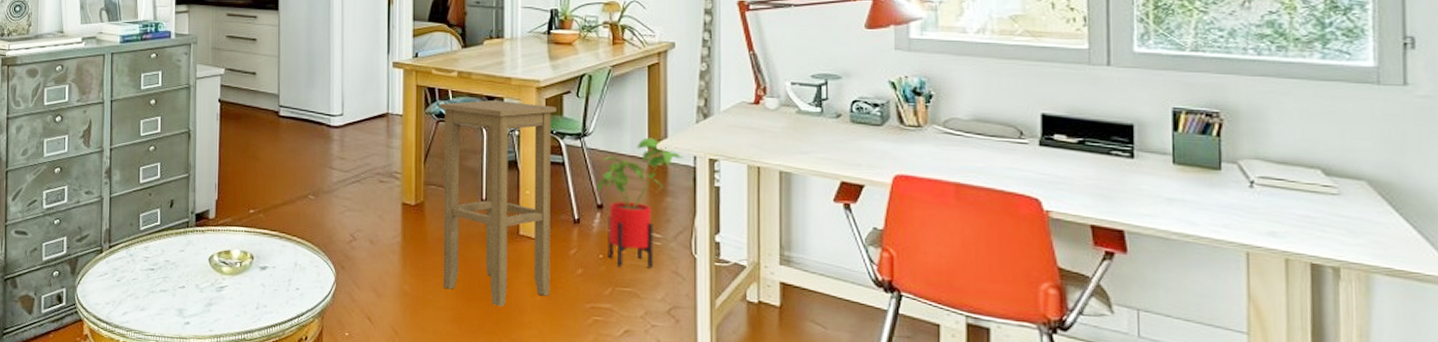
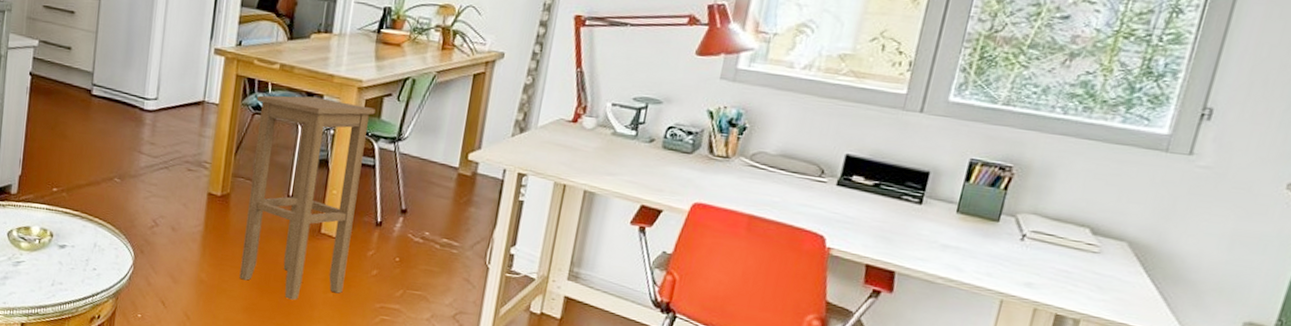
house plant: present [597,137,684,269] -> none [403,147,494,275]

